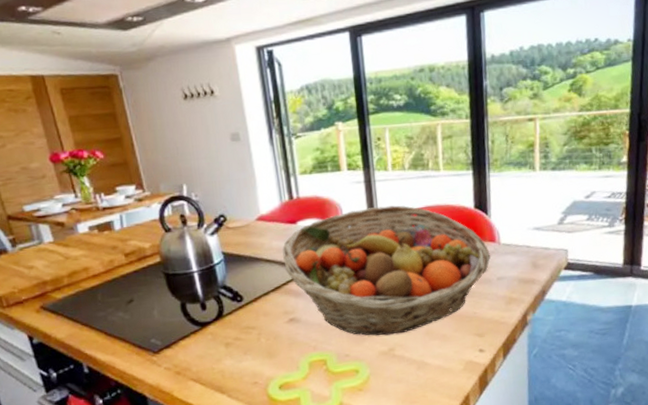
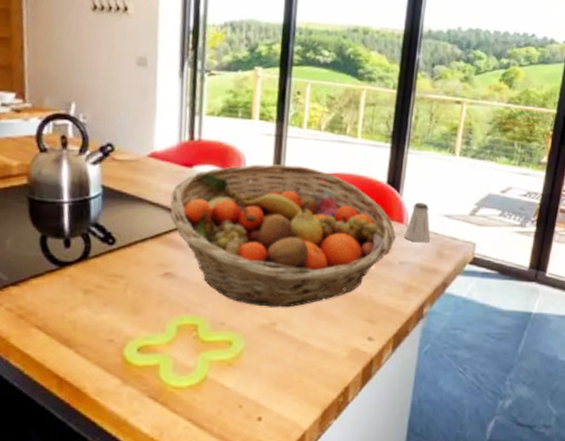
saltshaker: none [498,220,524,258] -> present [404,202,431,243]

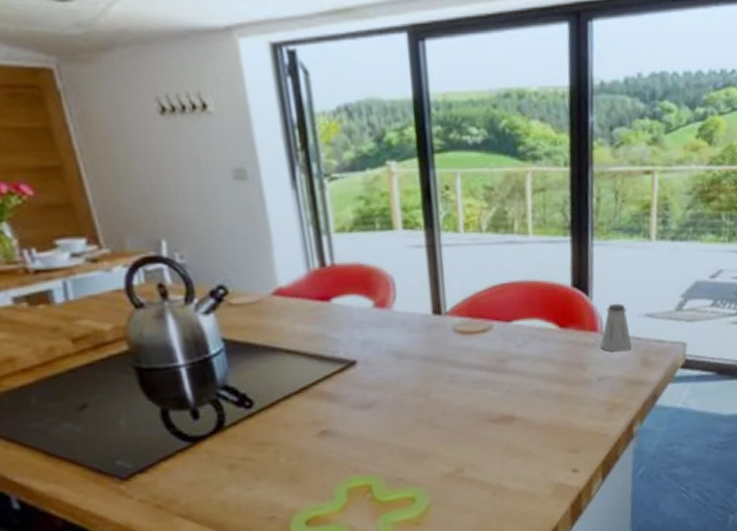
fruit basket: present [169,164,396,308] -> none [309,279,590,453]

